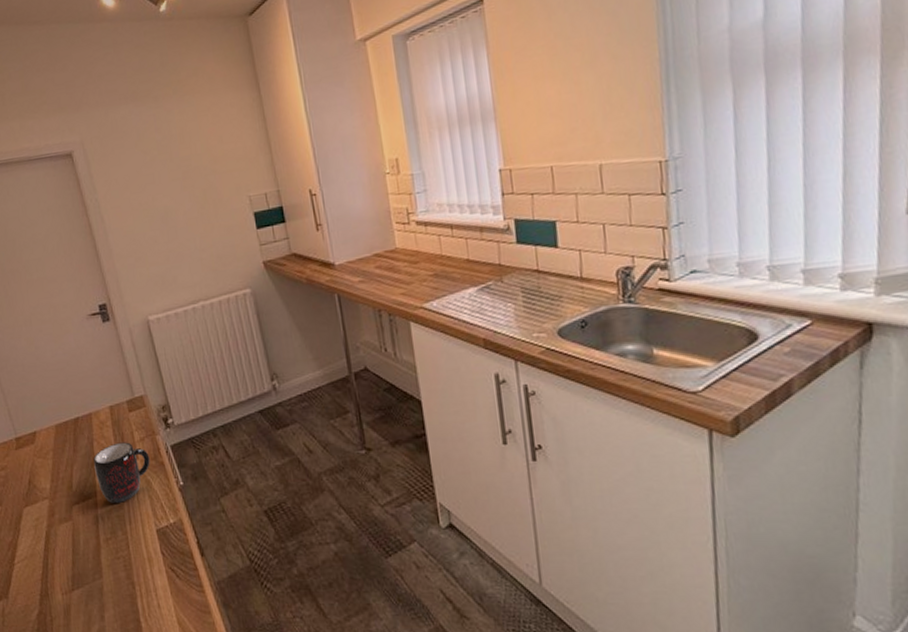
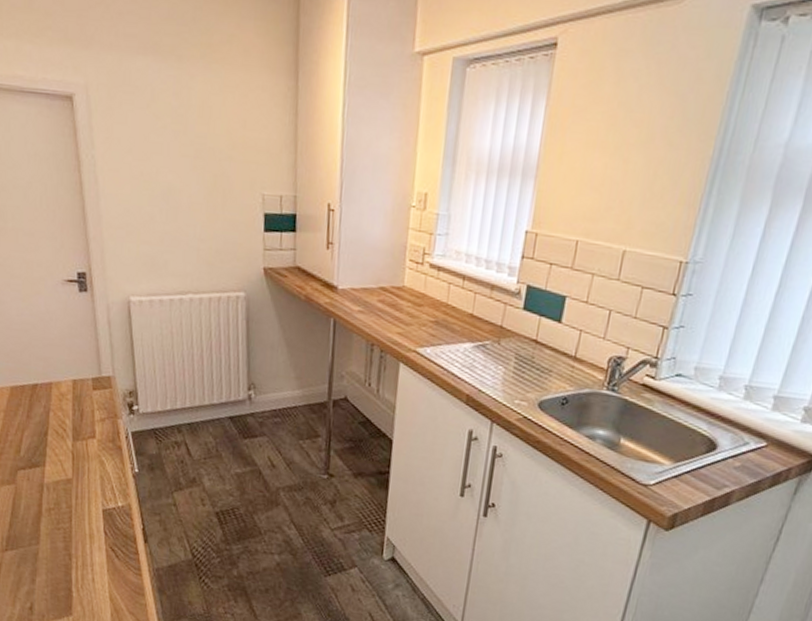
mug: present [93,442,150,503] -> none [47,417,107,477]

